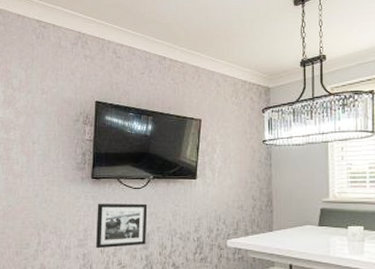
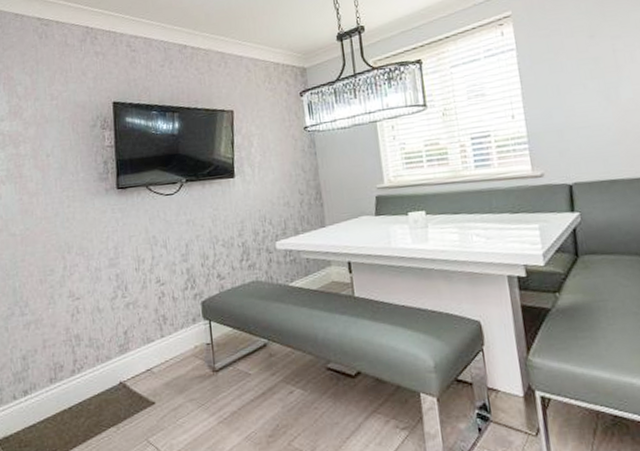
picture frame: present [96,203,148,249] -> none [126,210,186,267]

